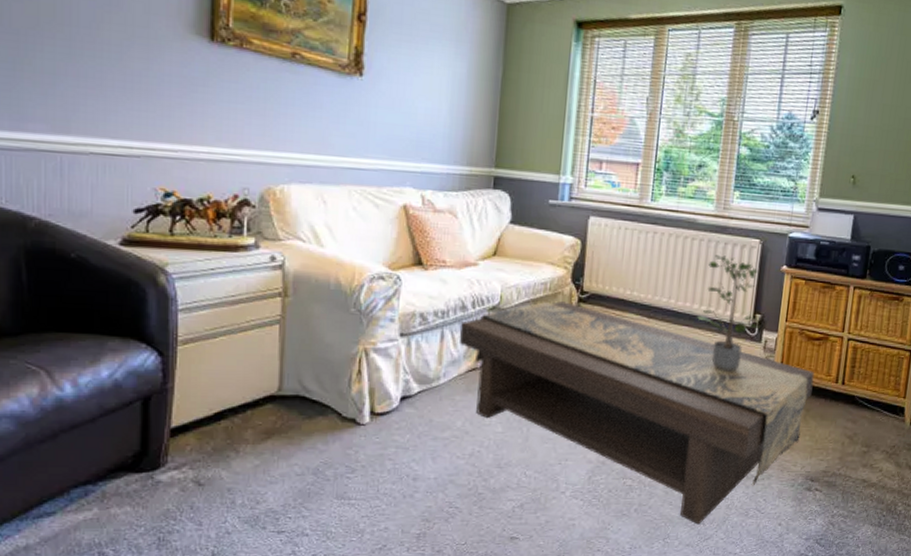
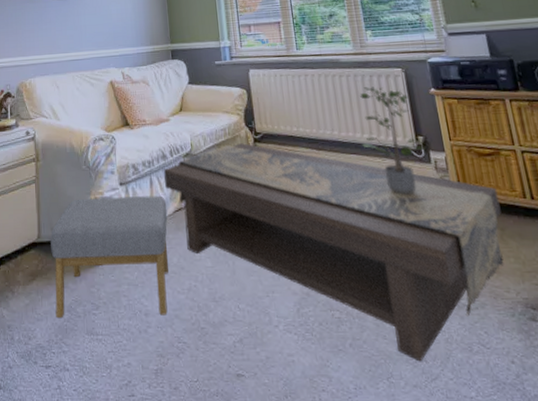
footstool: none [296,348,459,482] -> present [50,195,168,319]

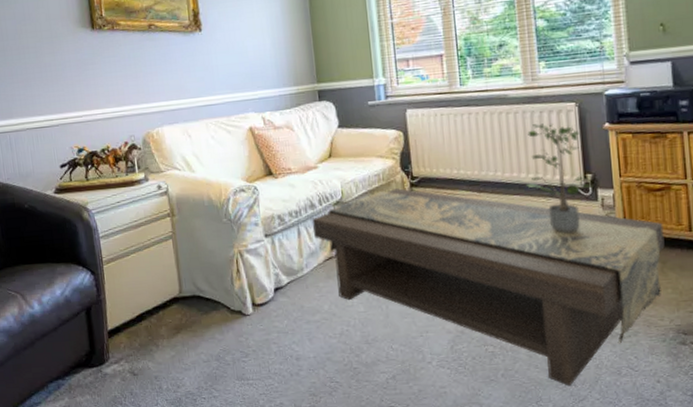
footstool: present [50,195,168,319] -> none [193,245,319,367]

